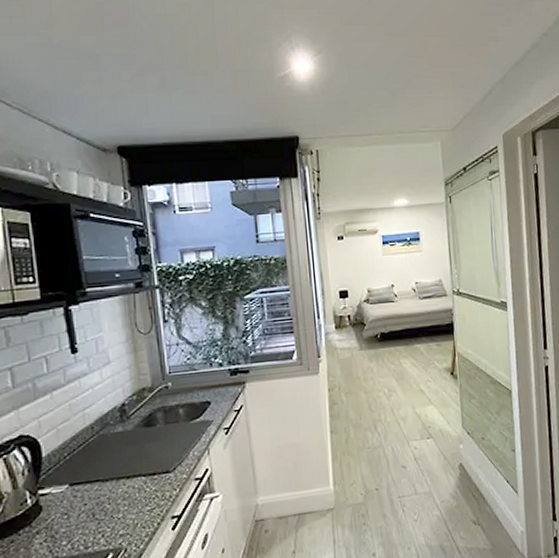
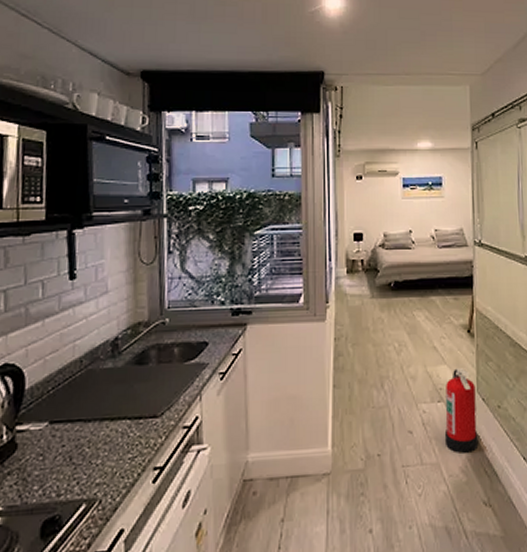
fire extinguisher: none [433,407,466,482] -> present [444,368,479,453]

